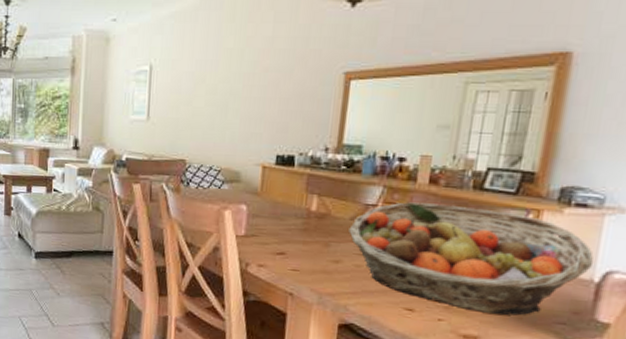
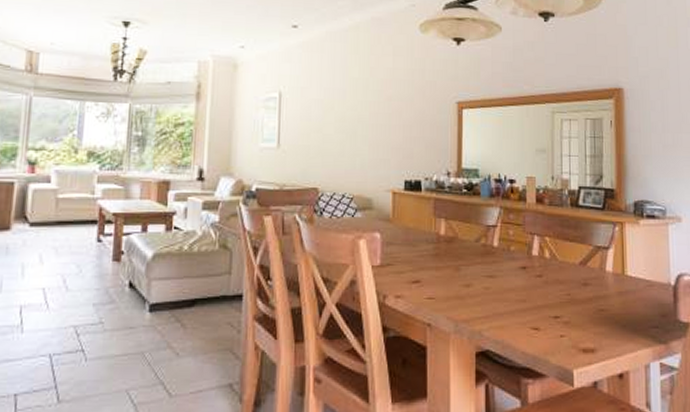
fruit basket: present [349,202,594,316] -> none [475,221,667,324]

